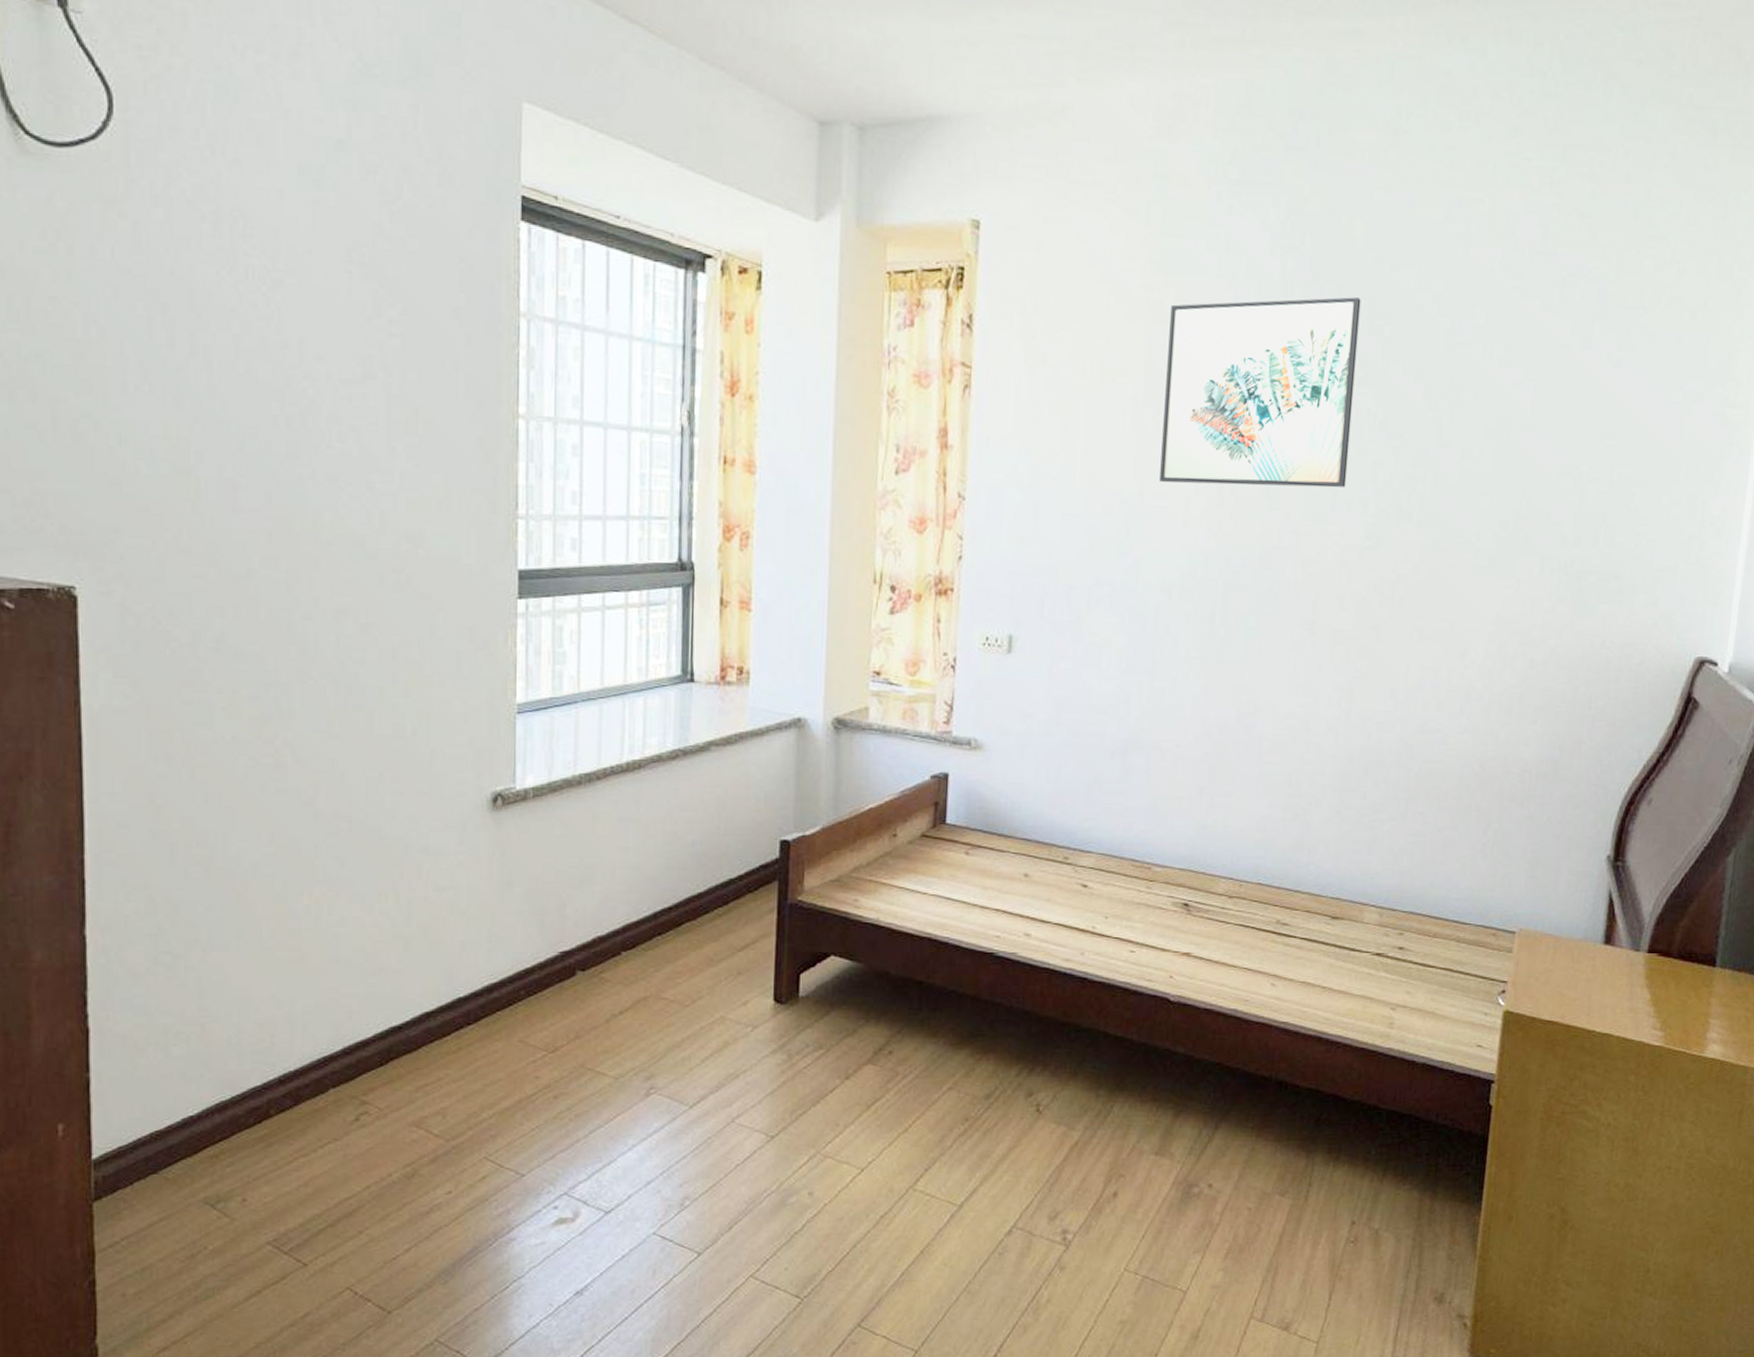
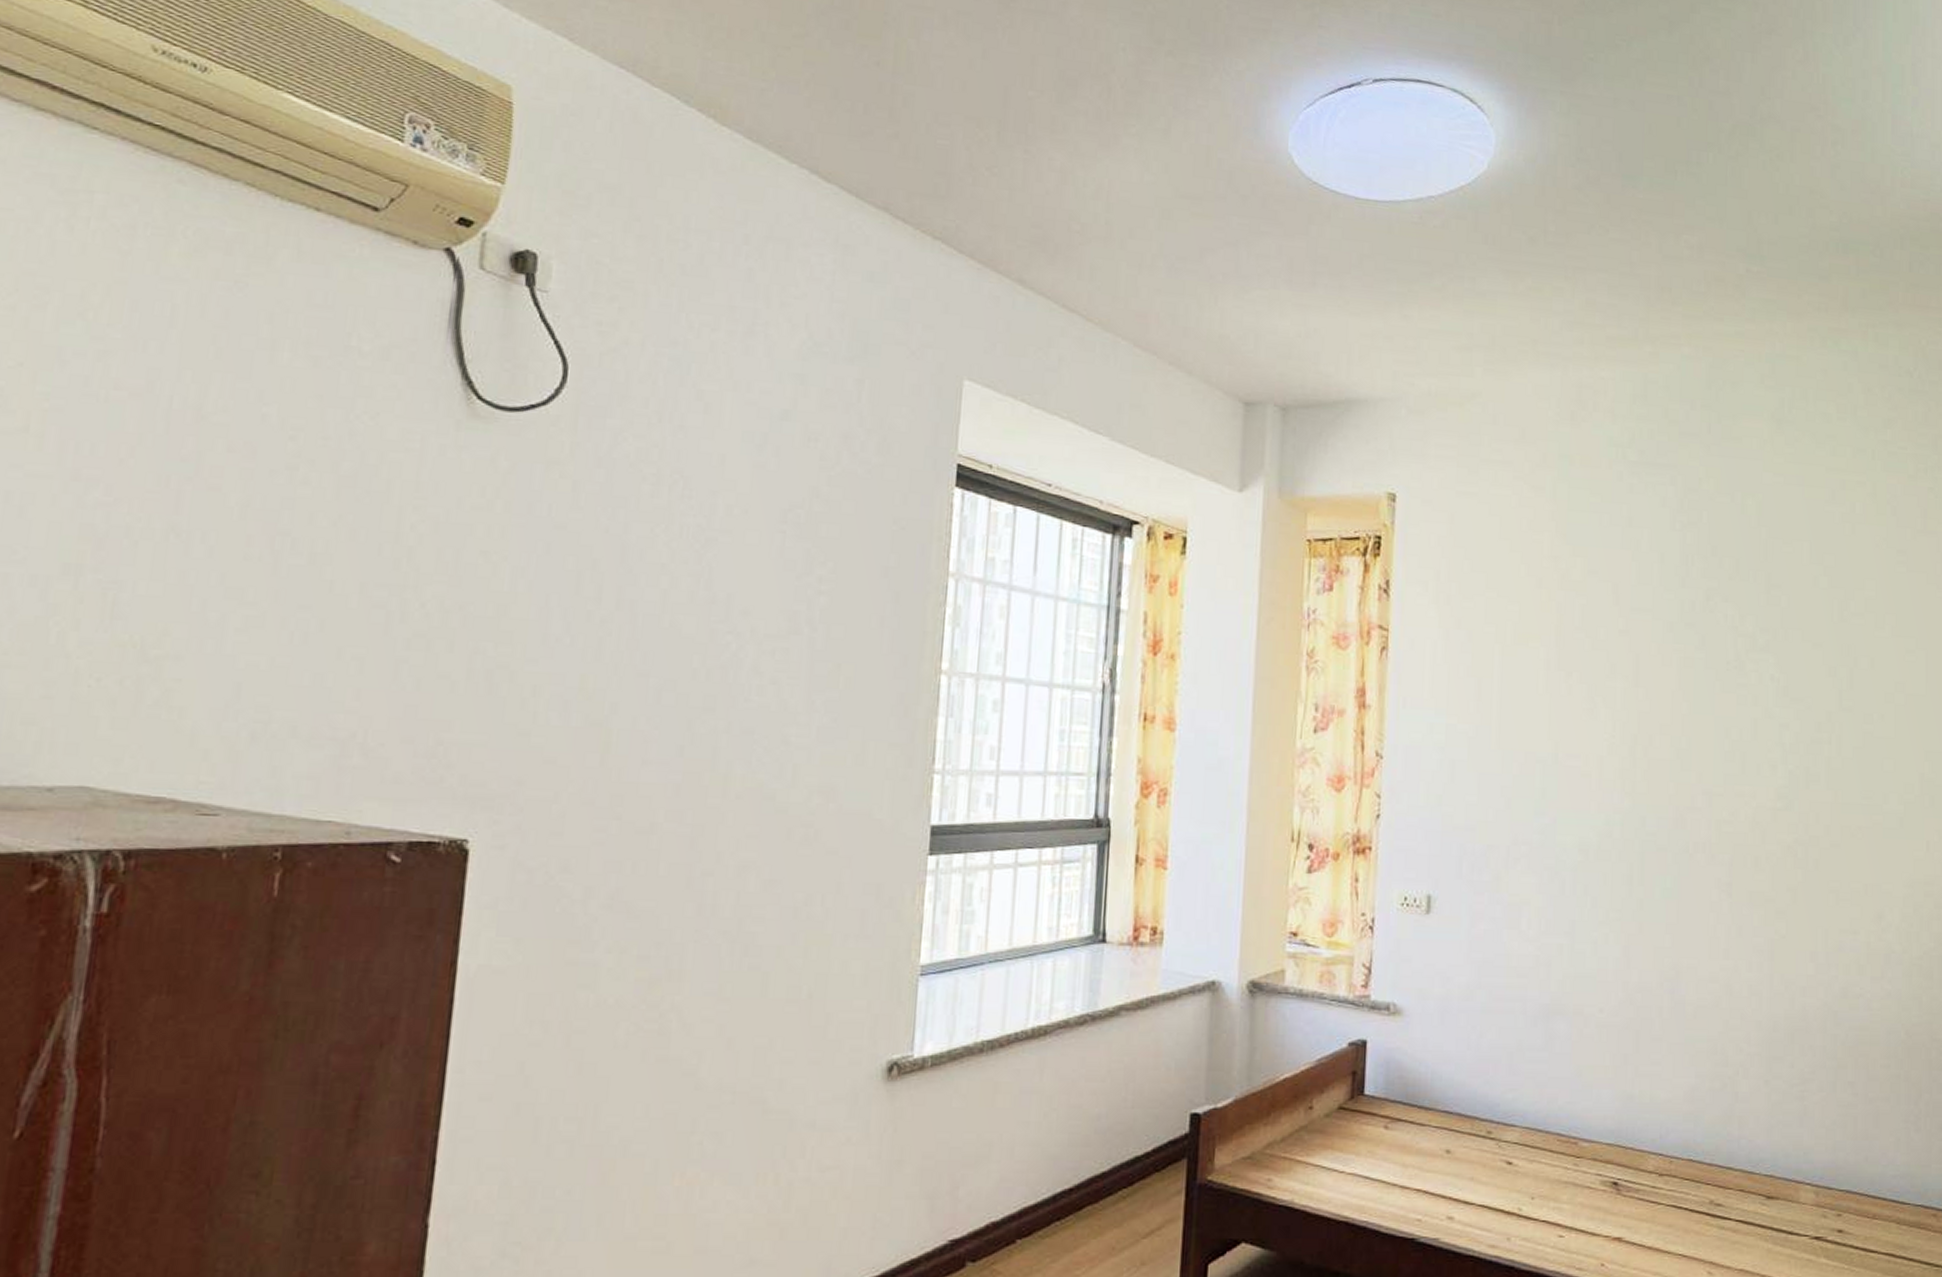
wall art: present [1159,297,1361,488] -> none [1573,569,1758,750]

